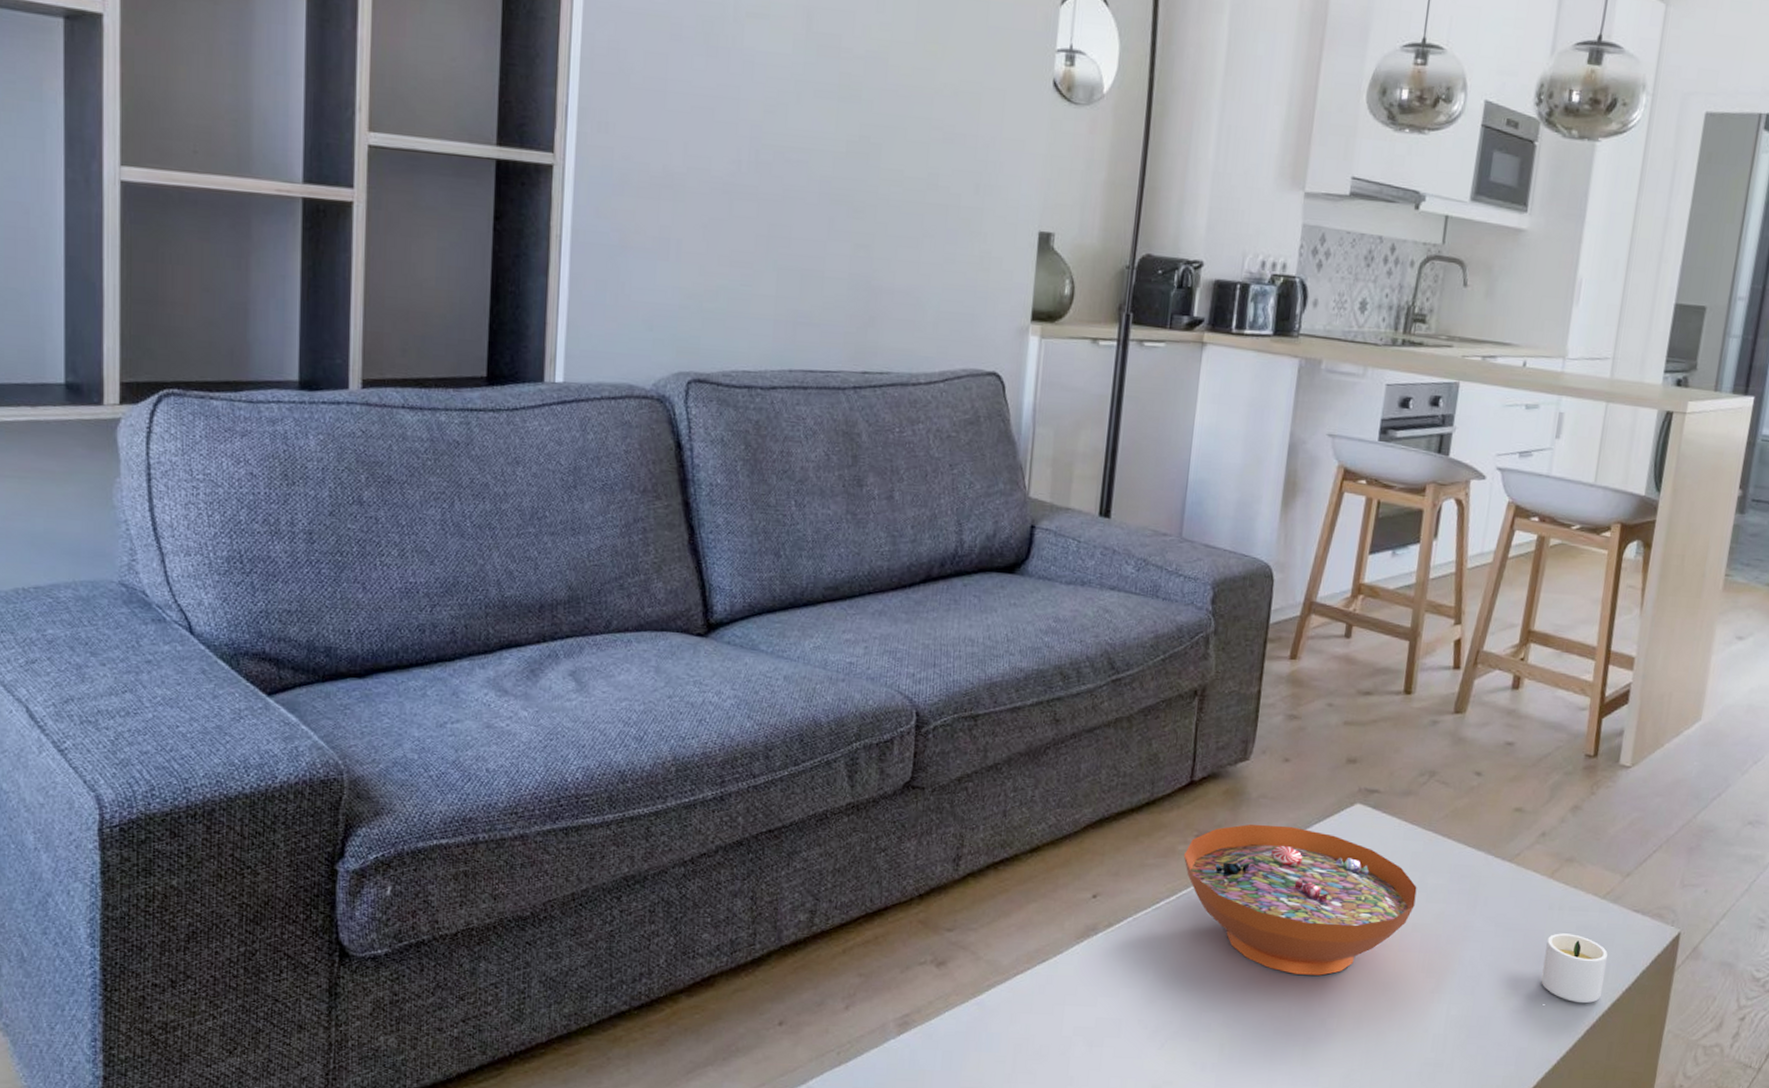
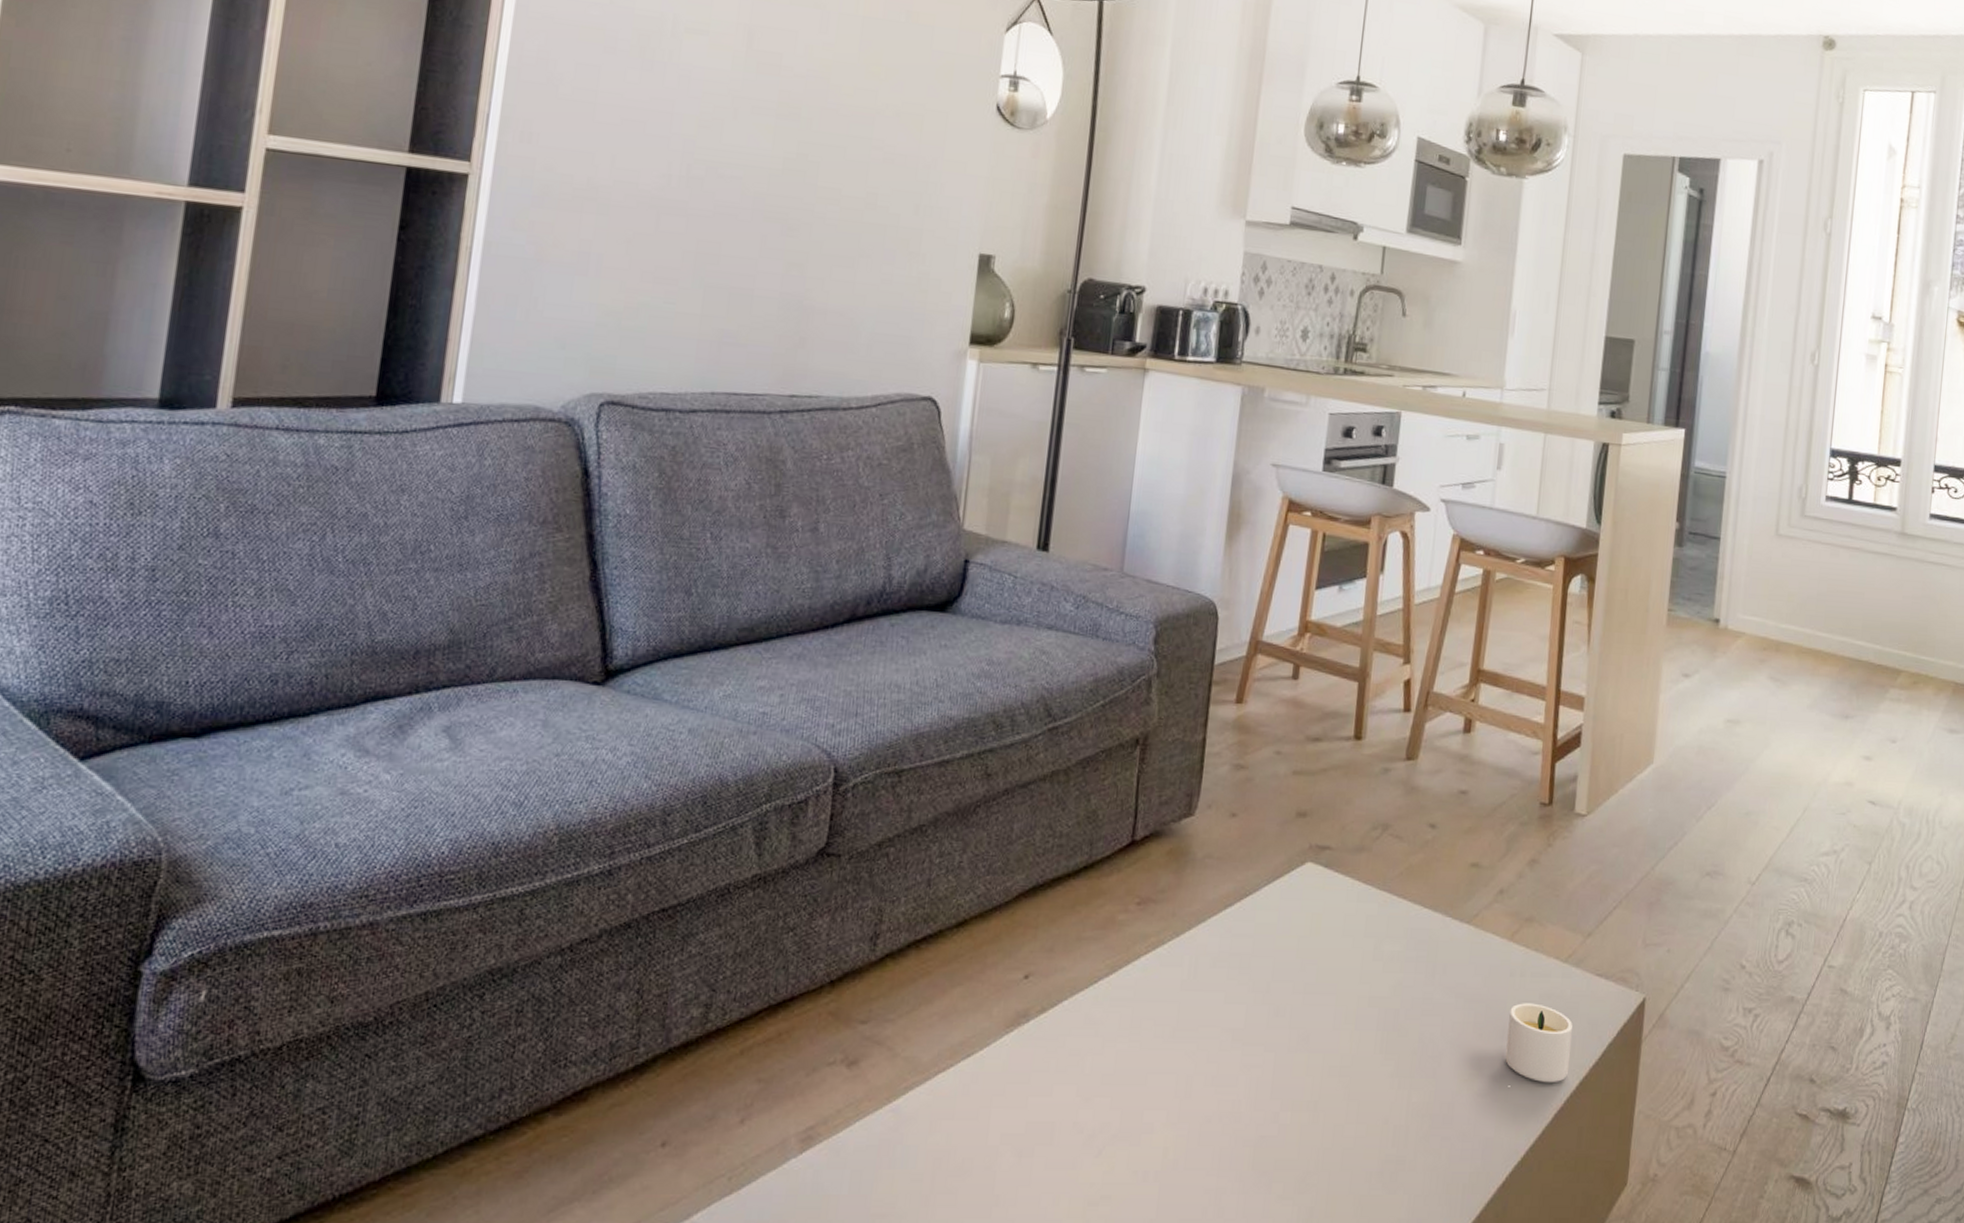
decorative bowl: present [1183,824,1417,976] -> none [1123,888,1373,1061]

